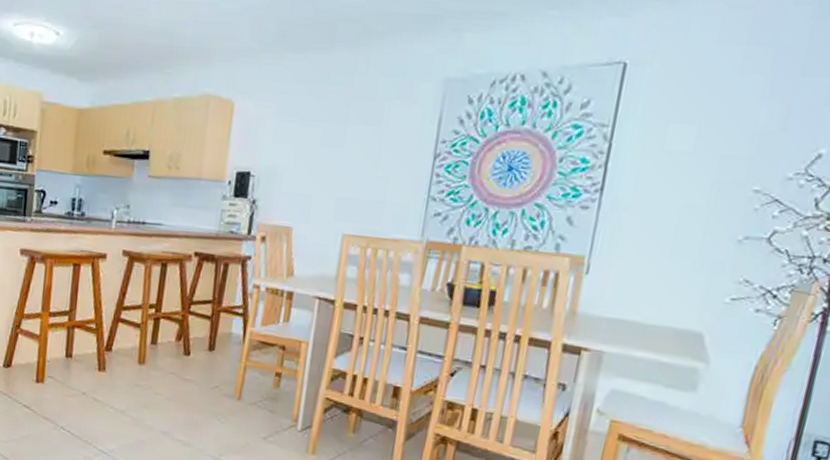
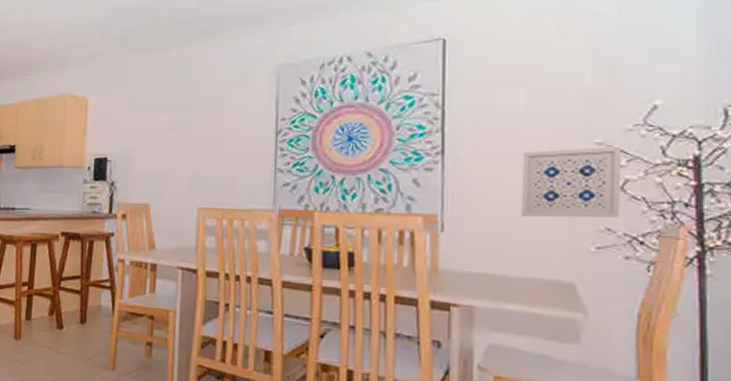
wall art: none [666,194,777,270] -> present [521,147,621,218]

